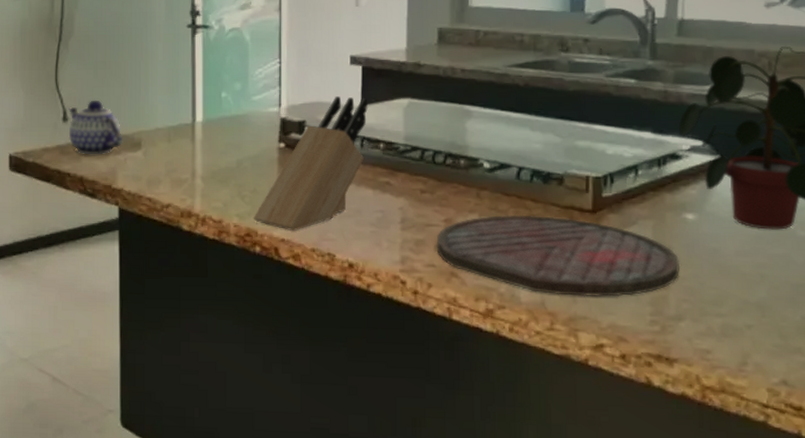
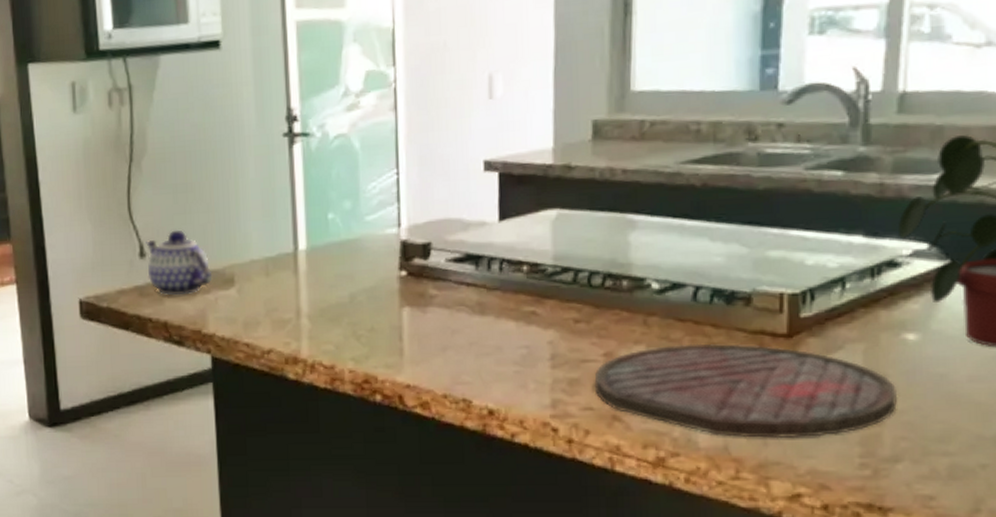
knife block: present [253,96,368,231] -> none [371,211,507,374]

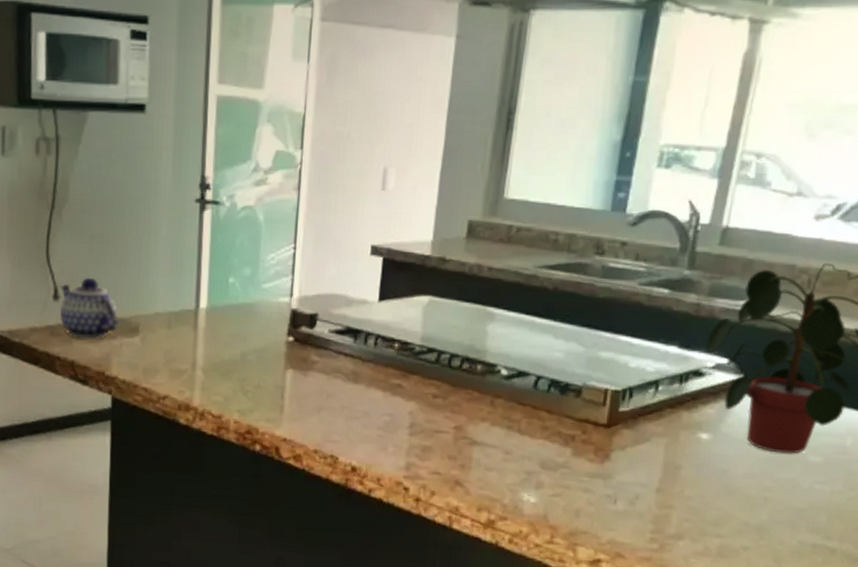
cutting board: present [594,343,898,439] -> none [443,425,688,513]

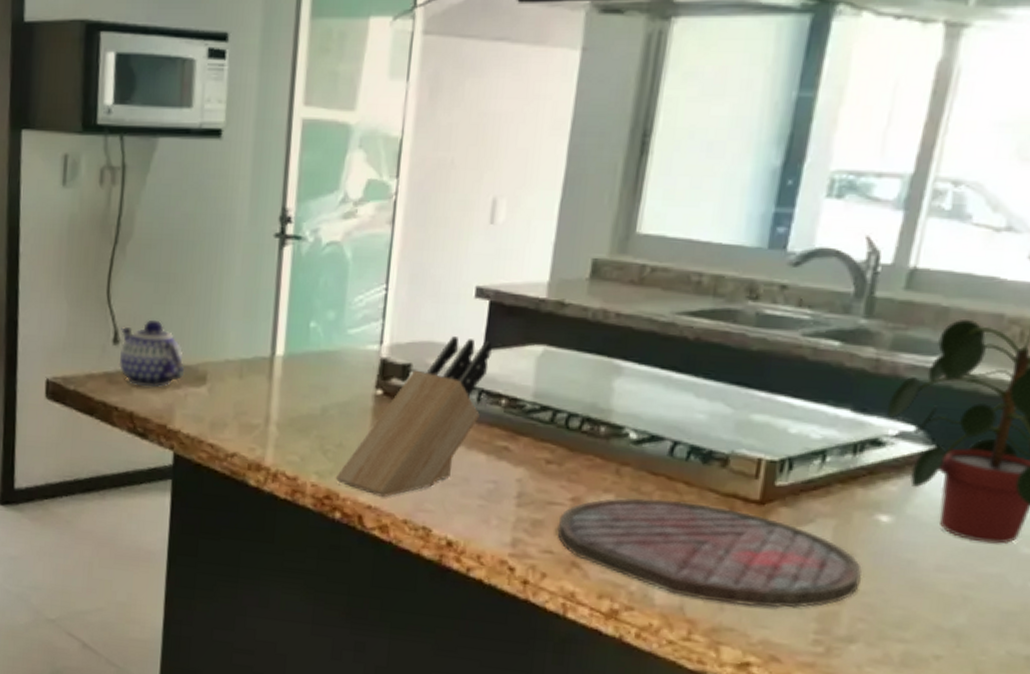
knife block: none [254,289,386,430] -> present [335,336,492,497]
cutting board: none [443,425,688,513] -> present [557,498,862,609]

